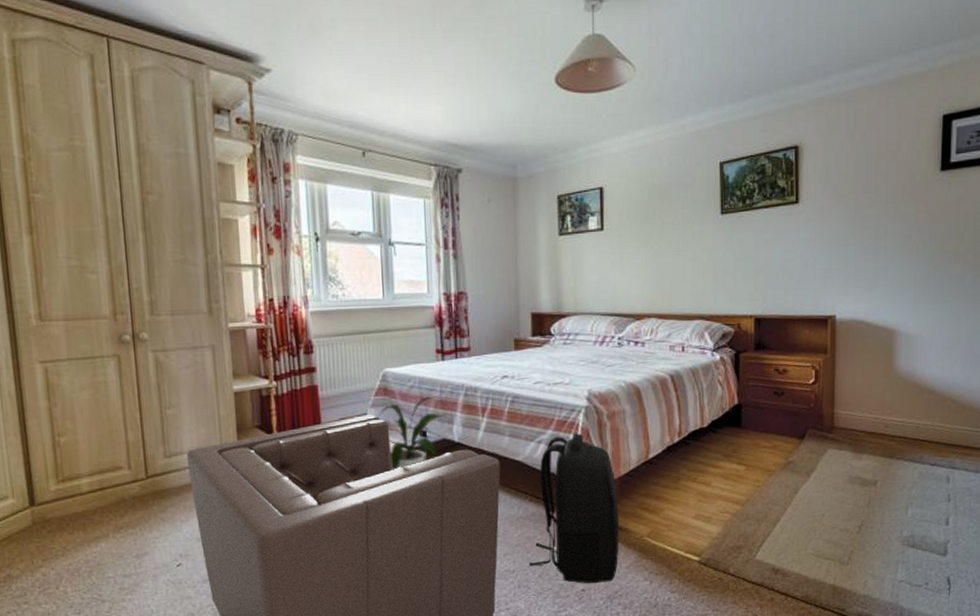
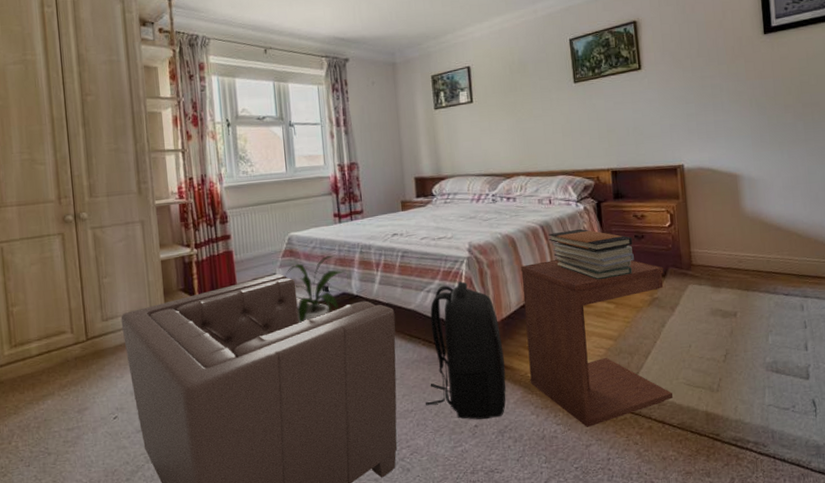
side table: none [645,415,802,596] -> present [521,260,674,427]
book stack: none [678,381,771,439] -> present [548,228,634,280]

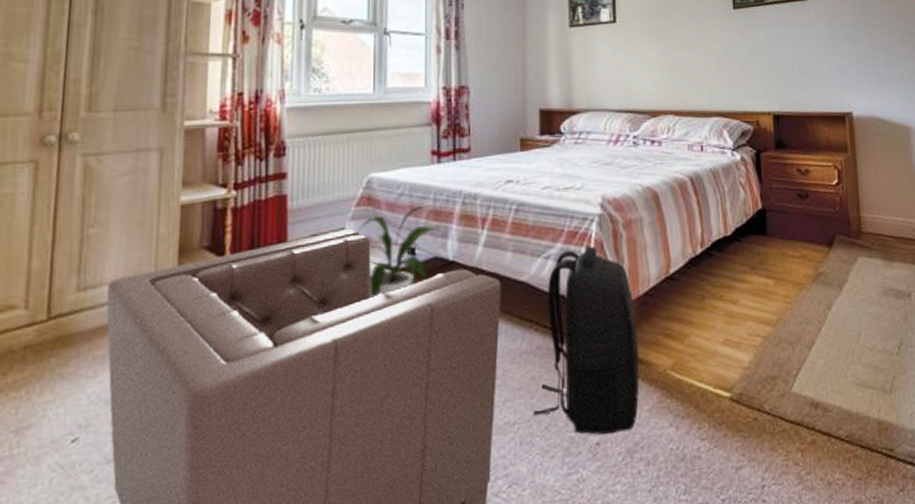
side table: present [521,260,674,427] -> none [664,222,841,443]
book stack: present [548,228,634,280] -> none [698,183,797,249]

